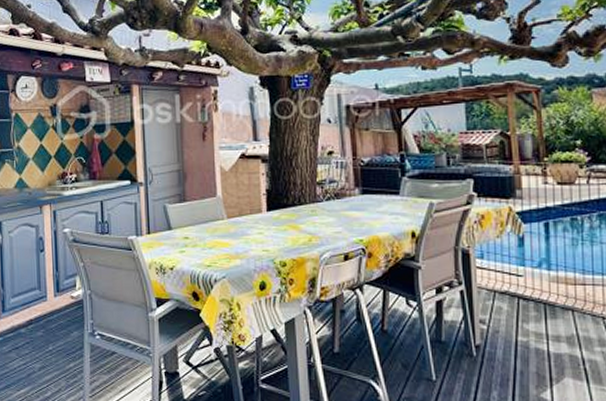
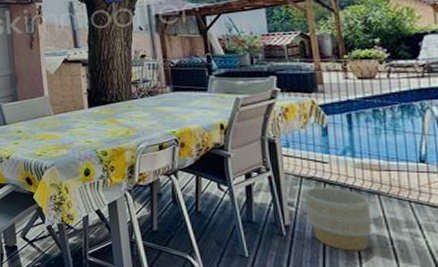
planter: none [497,302,565,373] -> present [304,187,373,251]

